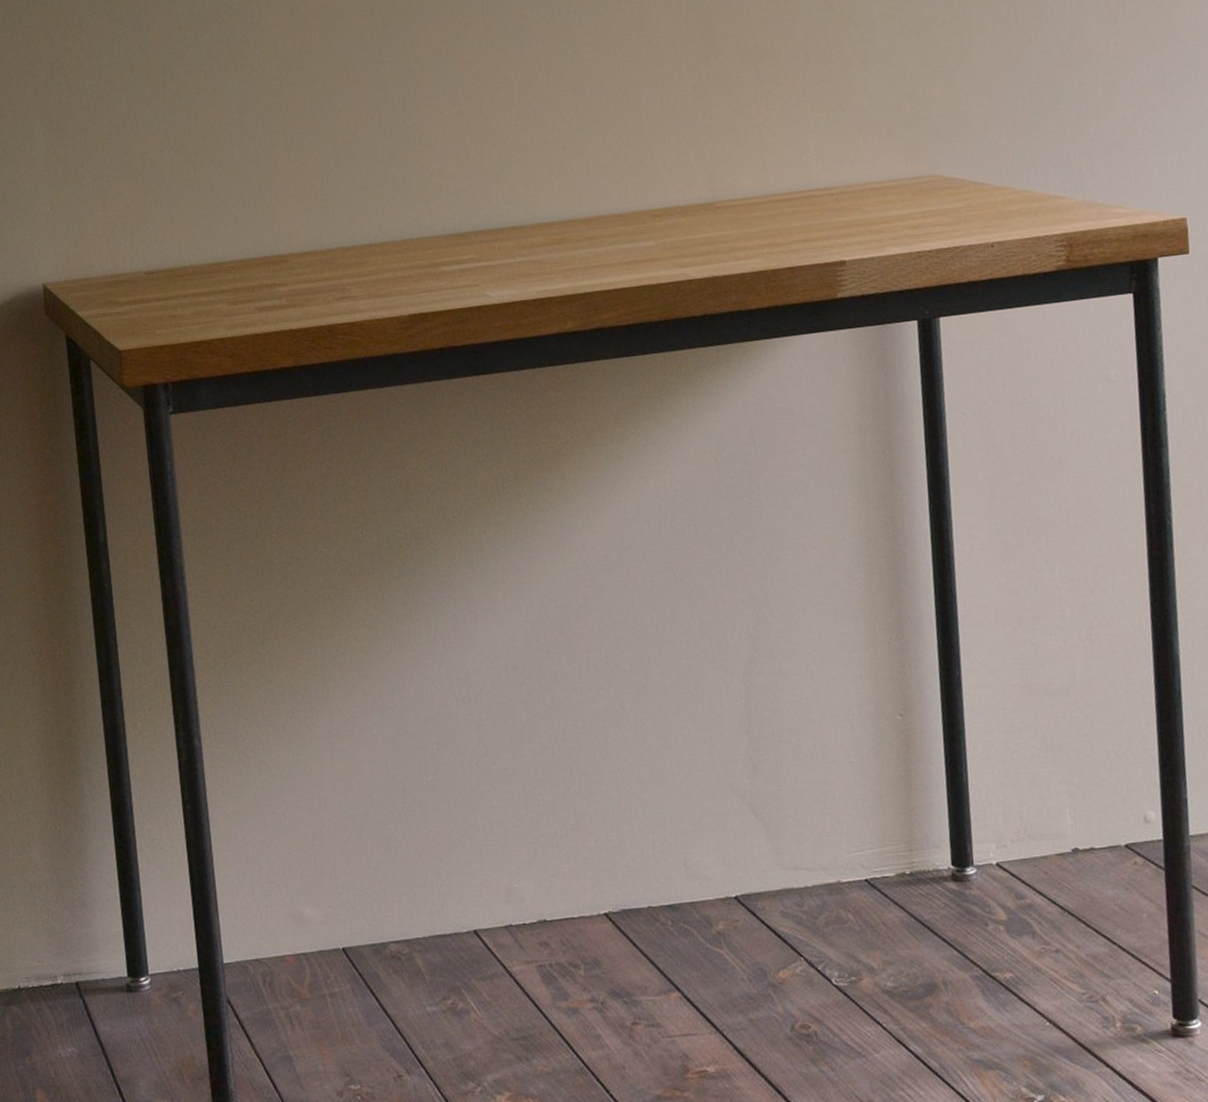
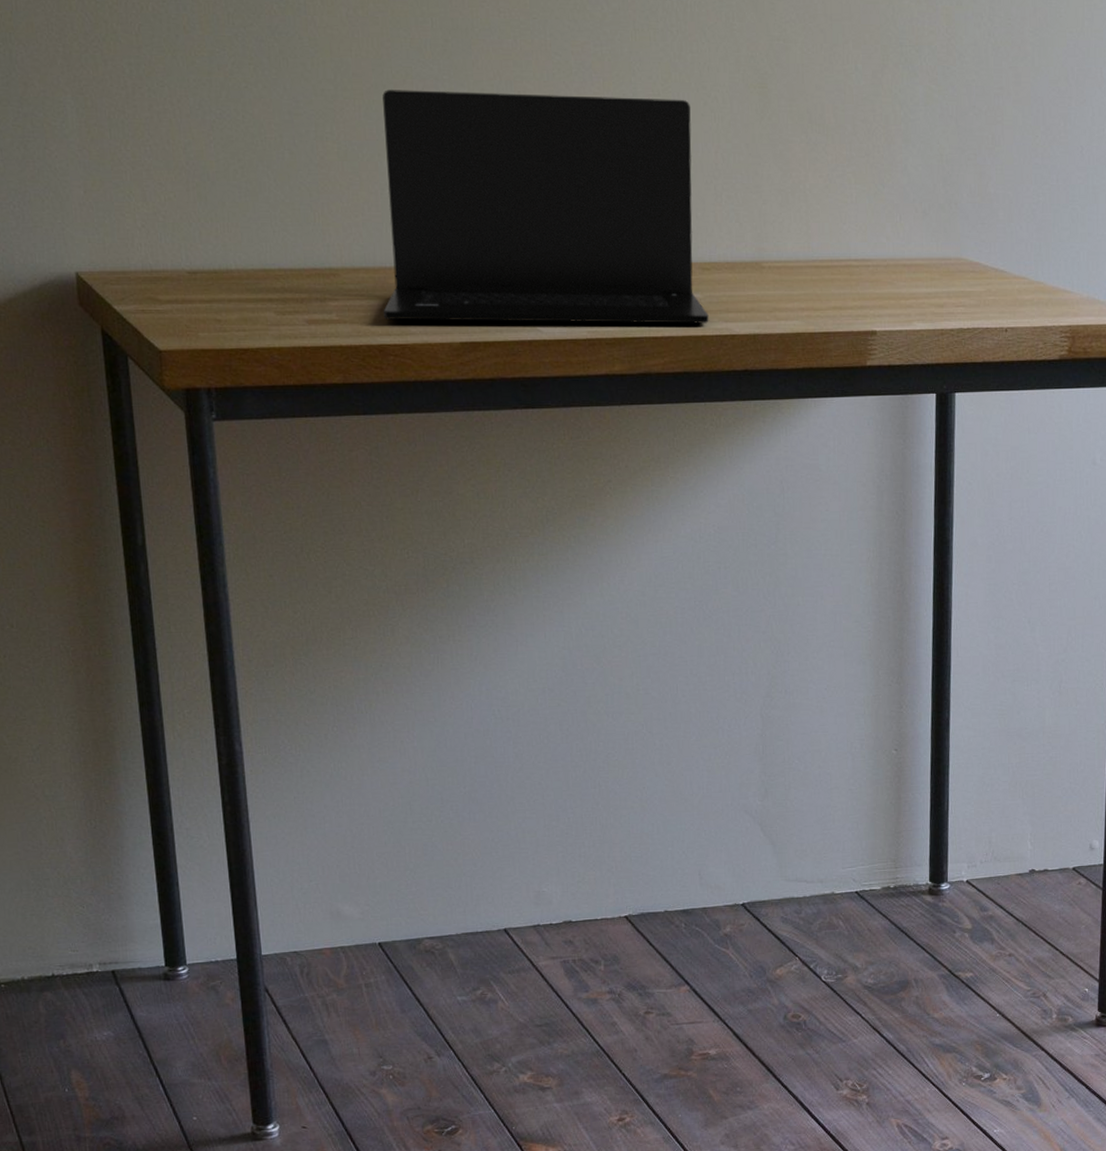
laptop: none [326,50,663,300] -> present [382,89,709,324]

